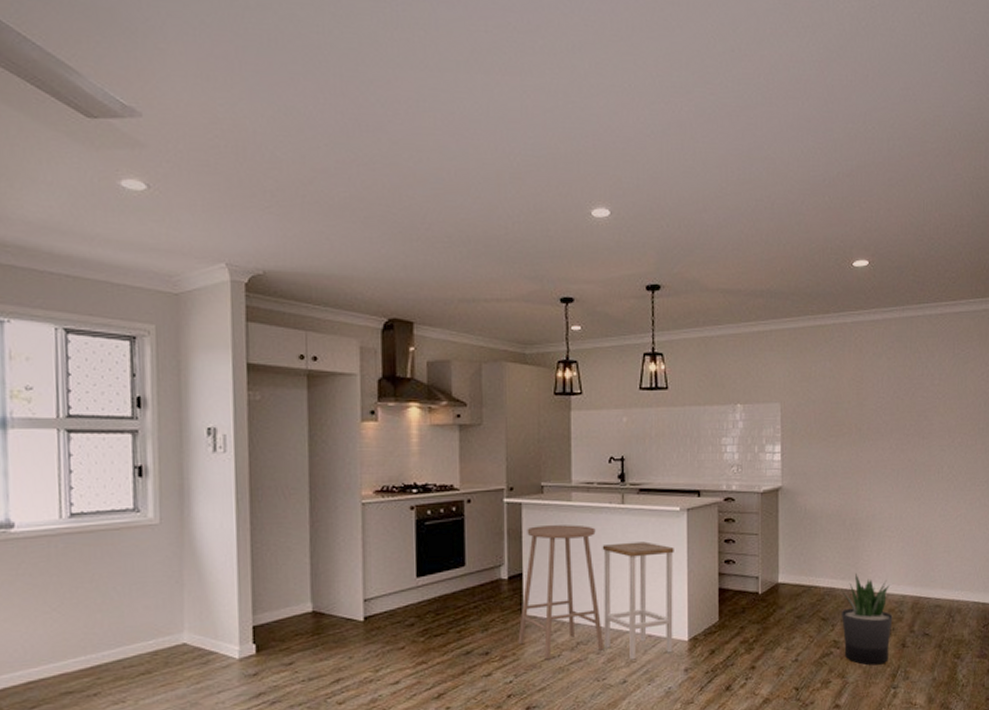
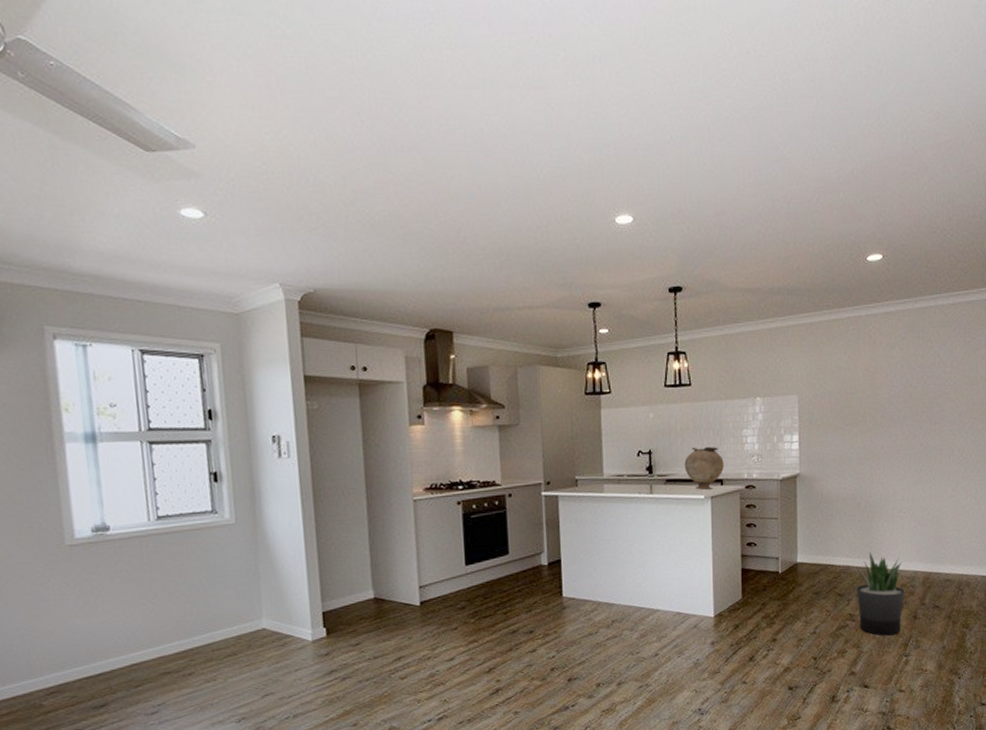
stool: present [518,524,605,660] -> none [558,514,637,637]
bar stool: present [602,541,674,660] -> none [633,528,700,635]
vase: none [659,454,701,501] -> present [684,446,724,490]

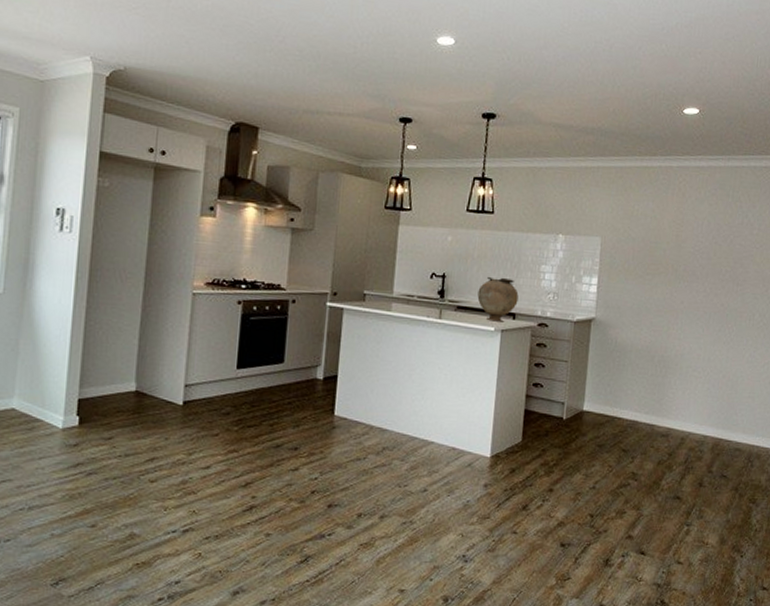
planter: present [857,551,905,636] -> none [641,408,693,501]

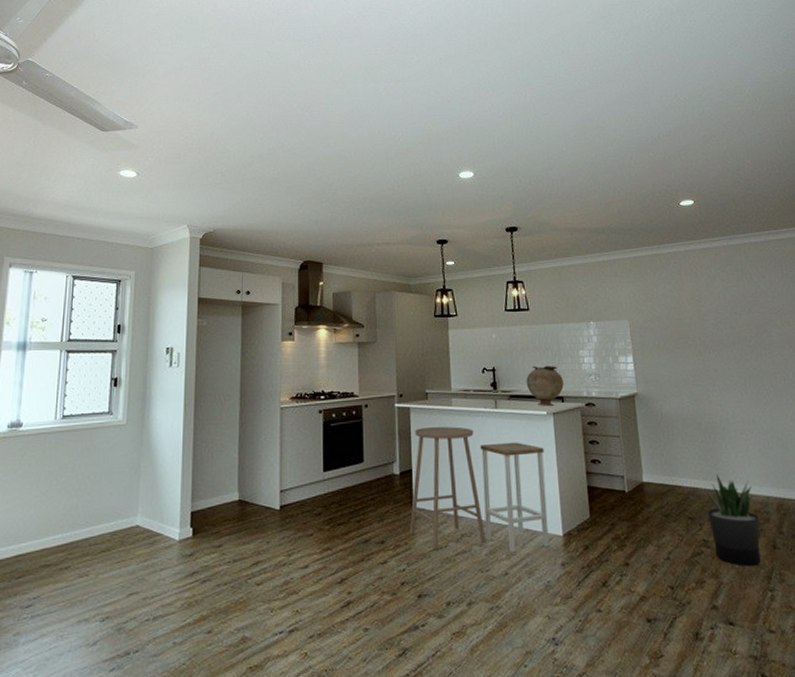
stool: none [326,331,412,461] -> present [409,427,487,550]
bar stool: none [409,356,485,470] -> present [480,442,550,553]
planter: none [641,408,693,501] -> present [706,473,761,566]

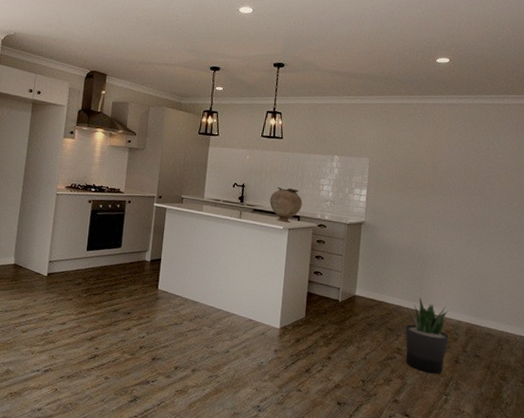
stool: present [409,427,487,550] -> none [152,226,218,326]
bar stool: present [480,442,550,553] -> none [215,247,276,336]

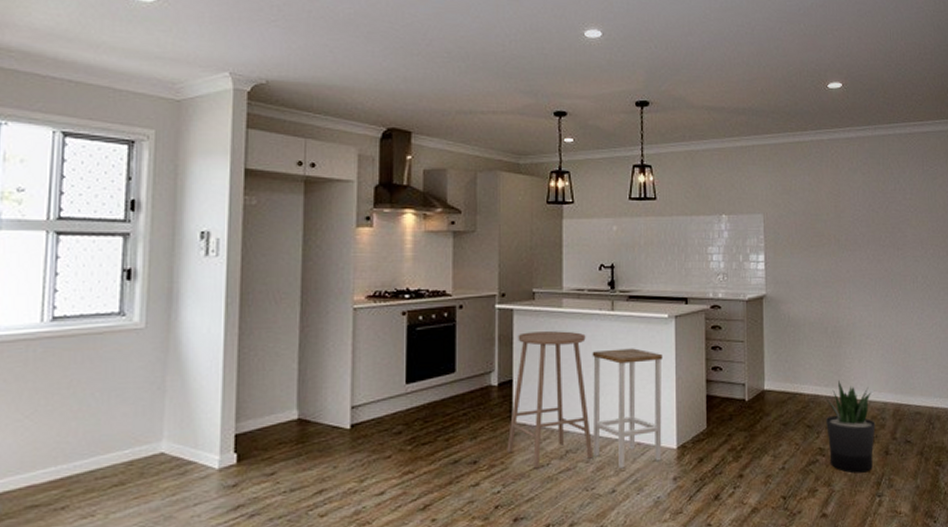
stool: none [152,226,218,326] -> present [507,331,594,469]
bar stool: none [215,247,276,336] -> present [592,348,663,469]
vase: present [269,186,302,223] -> none [648,262,689,308]

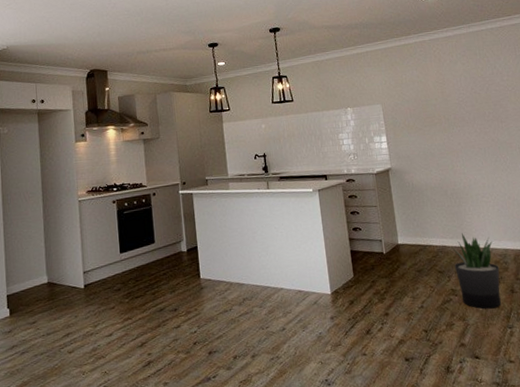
stool: present [507,331,594,469] -> none [198,207,265,314]
bar stool: present [592,348,663,469] -> none [255,217,320,311]

